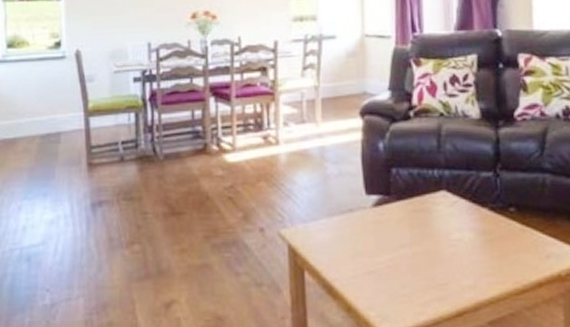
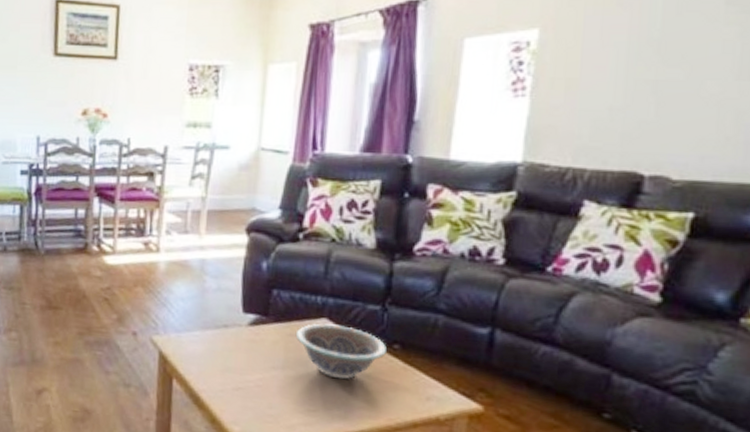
decorative bowl: none [418,195,504,249] -> present [295,323,387,380]

